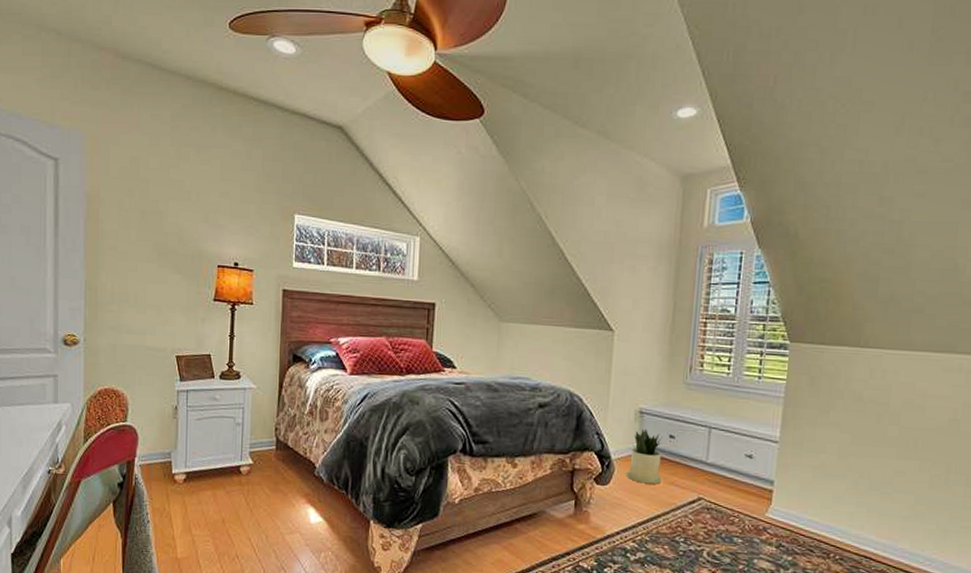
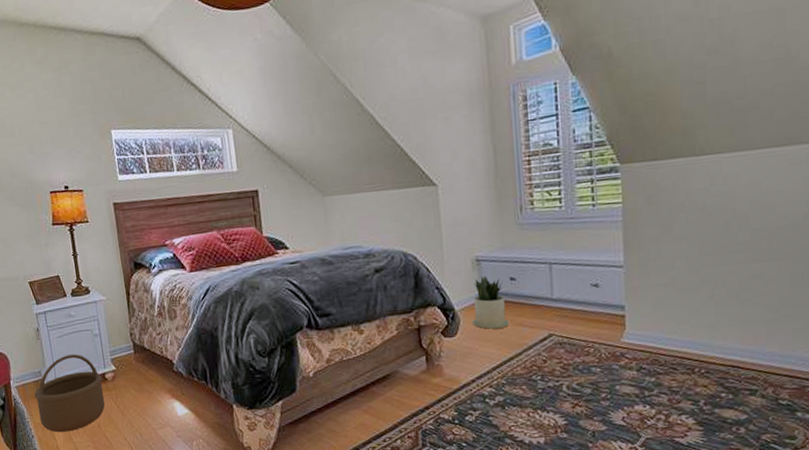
basket: none [159,440,237,523] -> present [34,354,106,433]

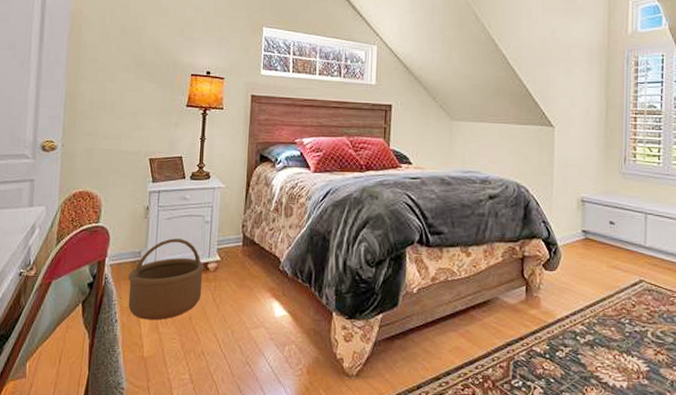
planter: present [472,275,509,329] -> none [572,216,605,268]

